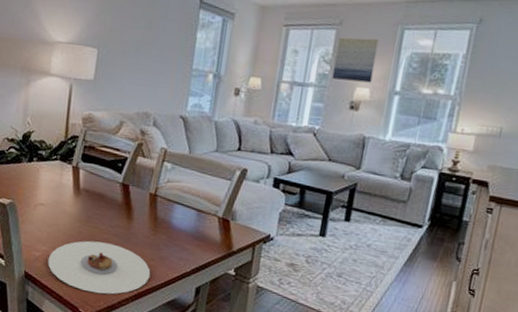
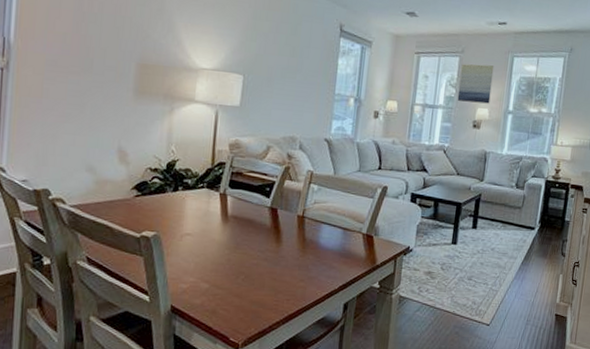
plate: present [47,240,151,295] -> none [195,267,301,321]

